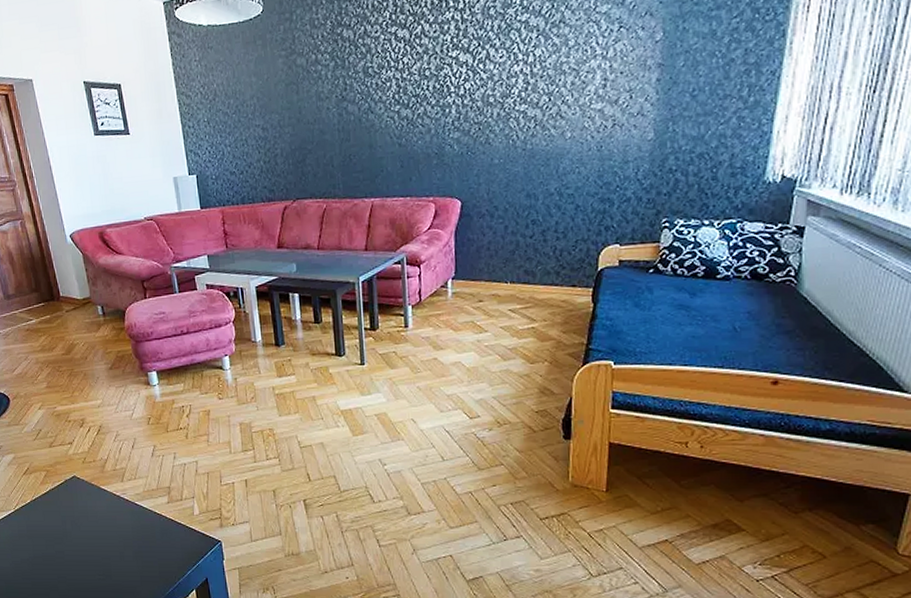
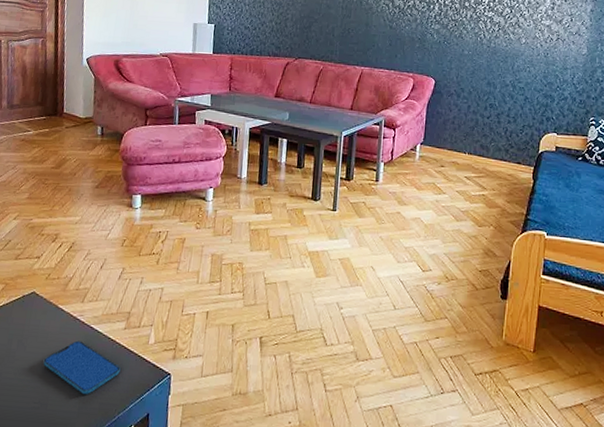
smartphone: none [98,517,172,564] -> present [43,340,121,394]

